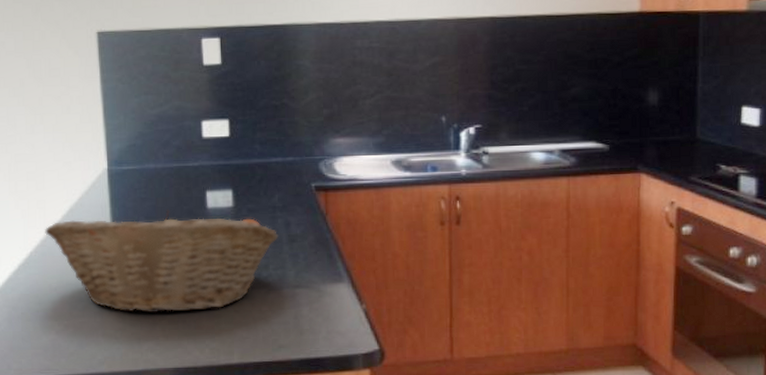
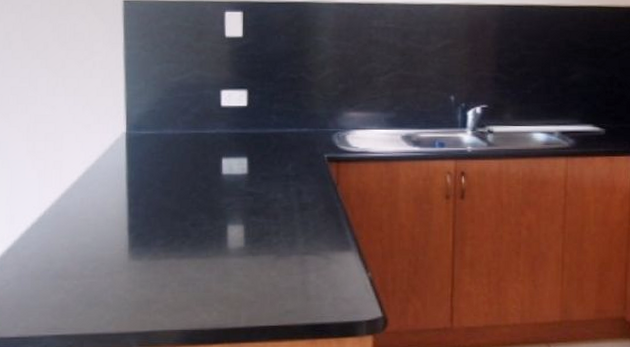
fruit basket: present [45,209,279,314] -> none [60,174,290,276]

